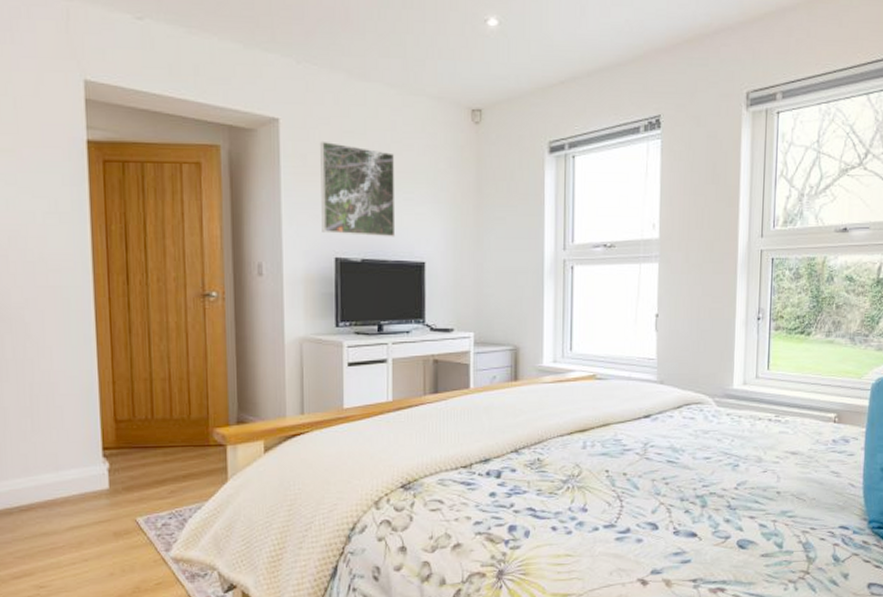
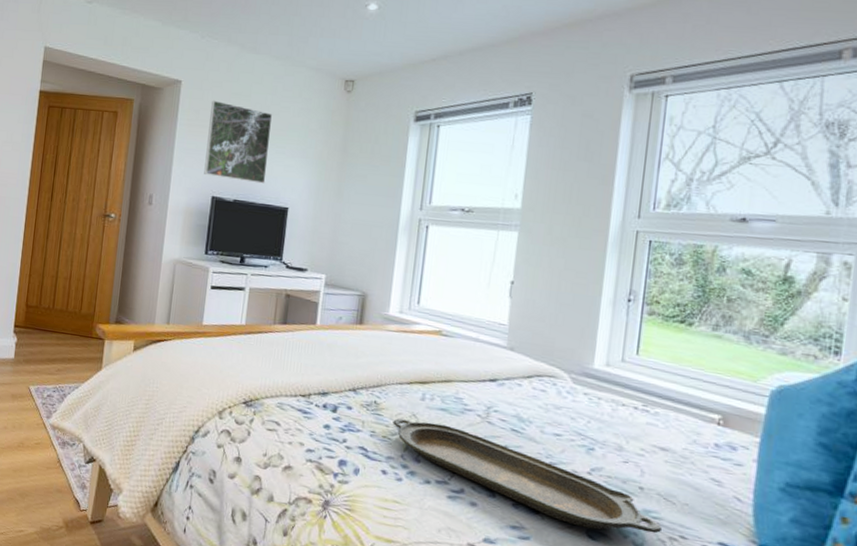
serving tray: none [557,469,796,540] -> present [393,418,662,534]

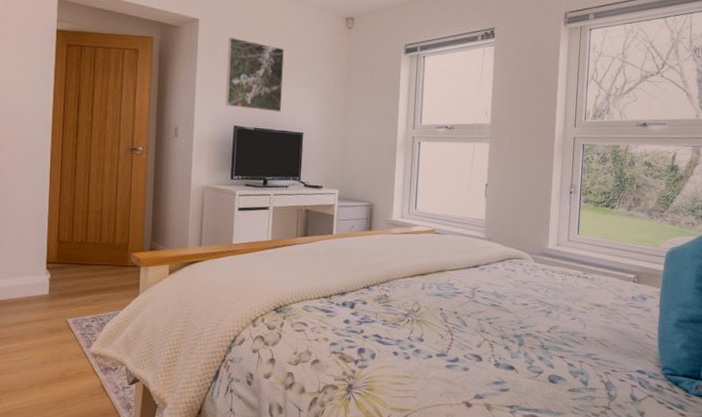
serving tray: present [393,418,662,534] -> none [400,307,599,375]

